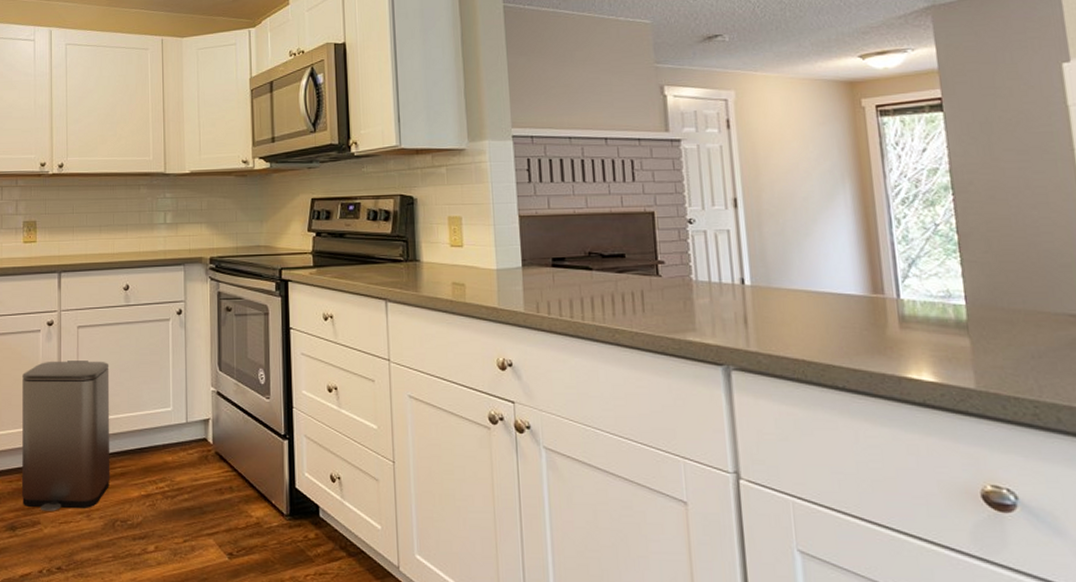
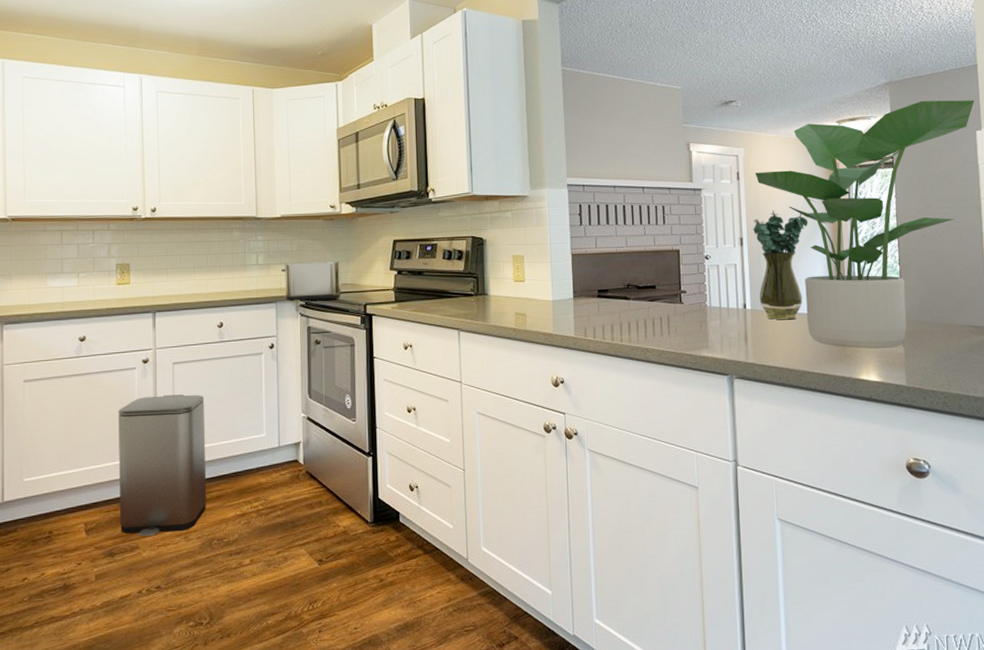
toaster: none [190,220,255,265] -> present [281,260,342,302]
potted plant: none [750,24,1057,341] -> present [755,100,974,349]
vase: none [750,164,826,300] -> present [753,210,808,320]

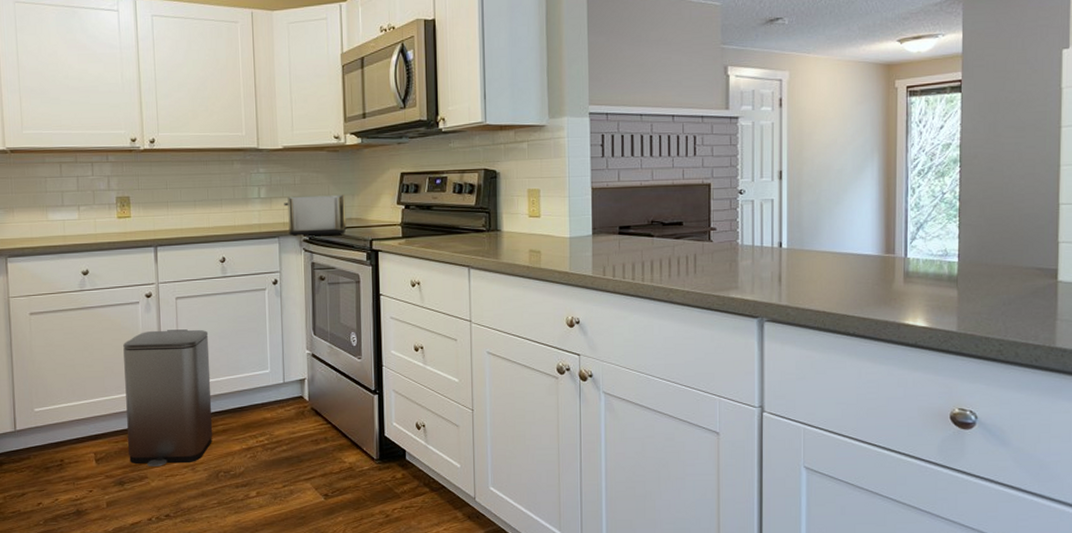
vase: present [753,210,808,320] -> none [794,140,858,260]
potted plant: present [755,100,974,349] -> none [800,13,1064,292]

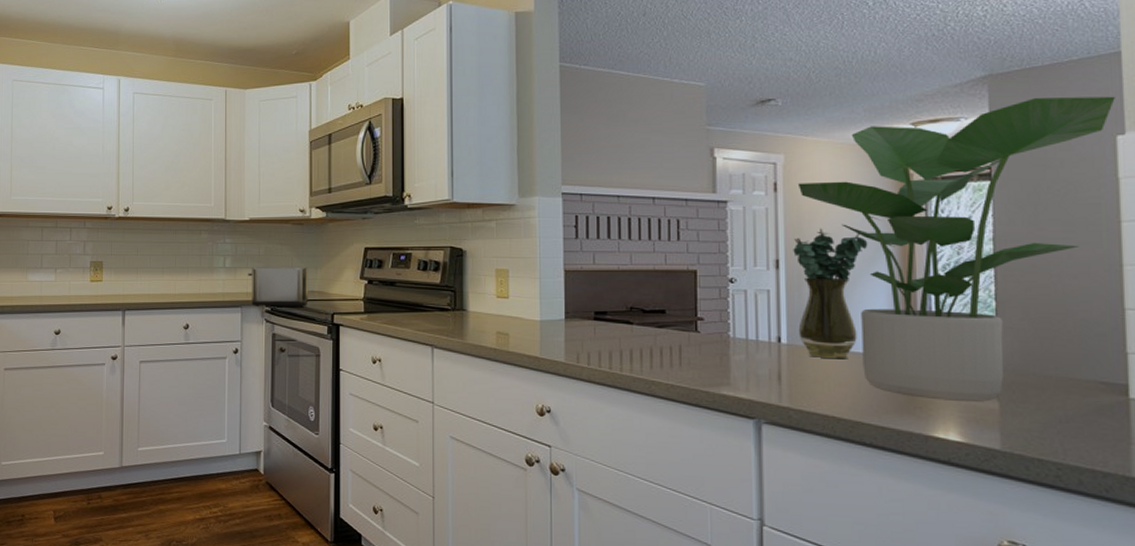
pedal bin: present [123,329,213,468] -> none [86,392,169,531]
vase: none [794,140,858,260] -> present [793,228,868,359]
potted plant: none [800,13,1064,292] -> present [797,96,1115,403]

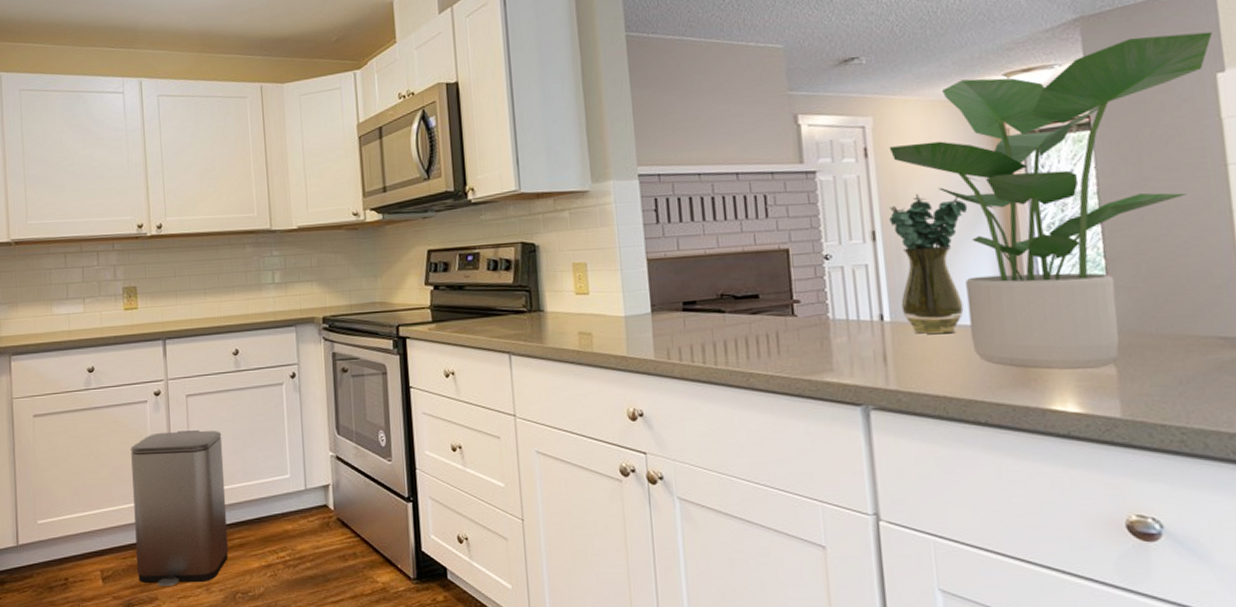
pedal bin: none [86,392,169,531] -> present [131,430,229,588]
toaster: present [248,266,309,308] -> none [300,276,370,325]

